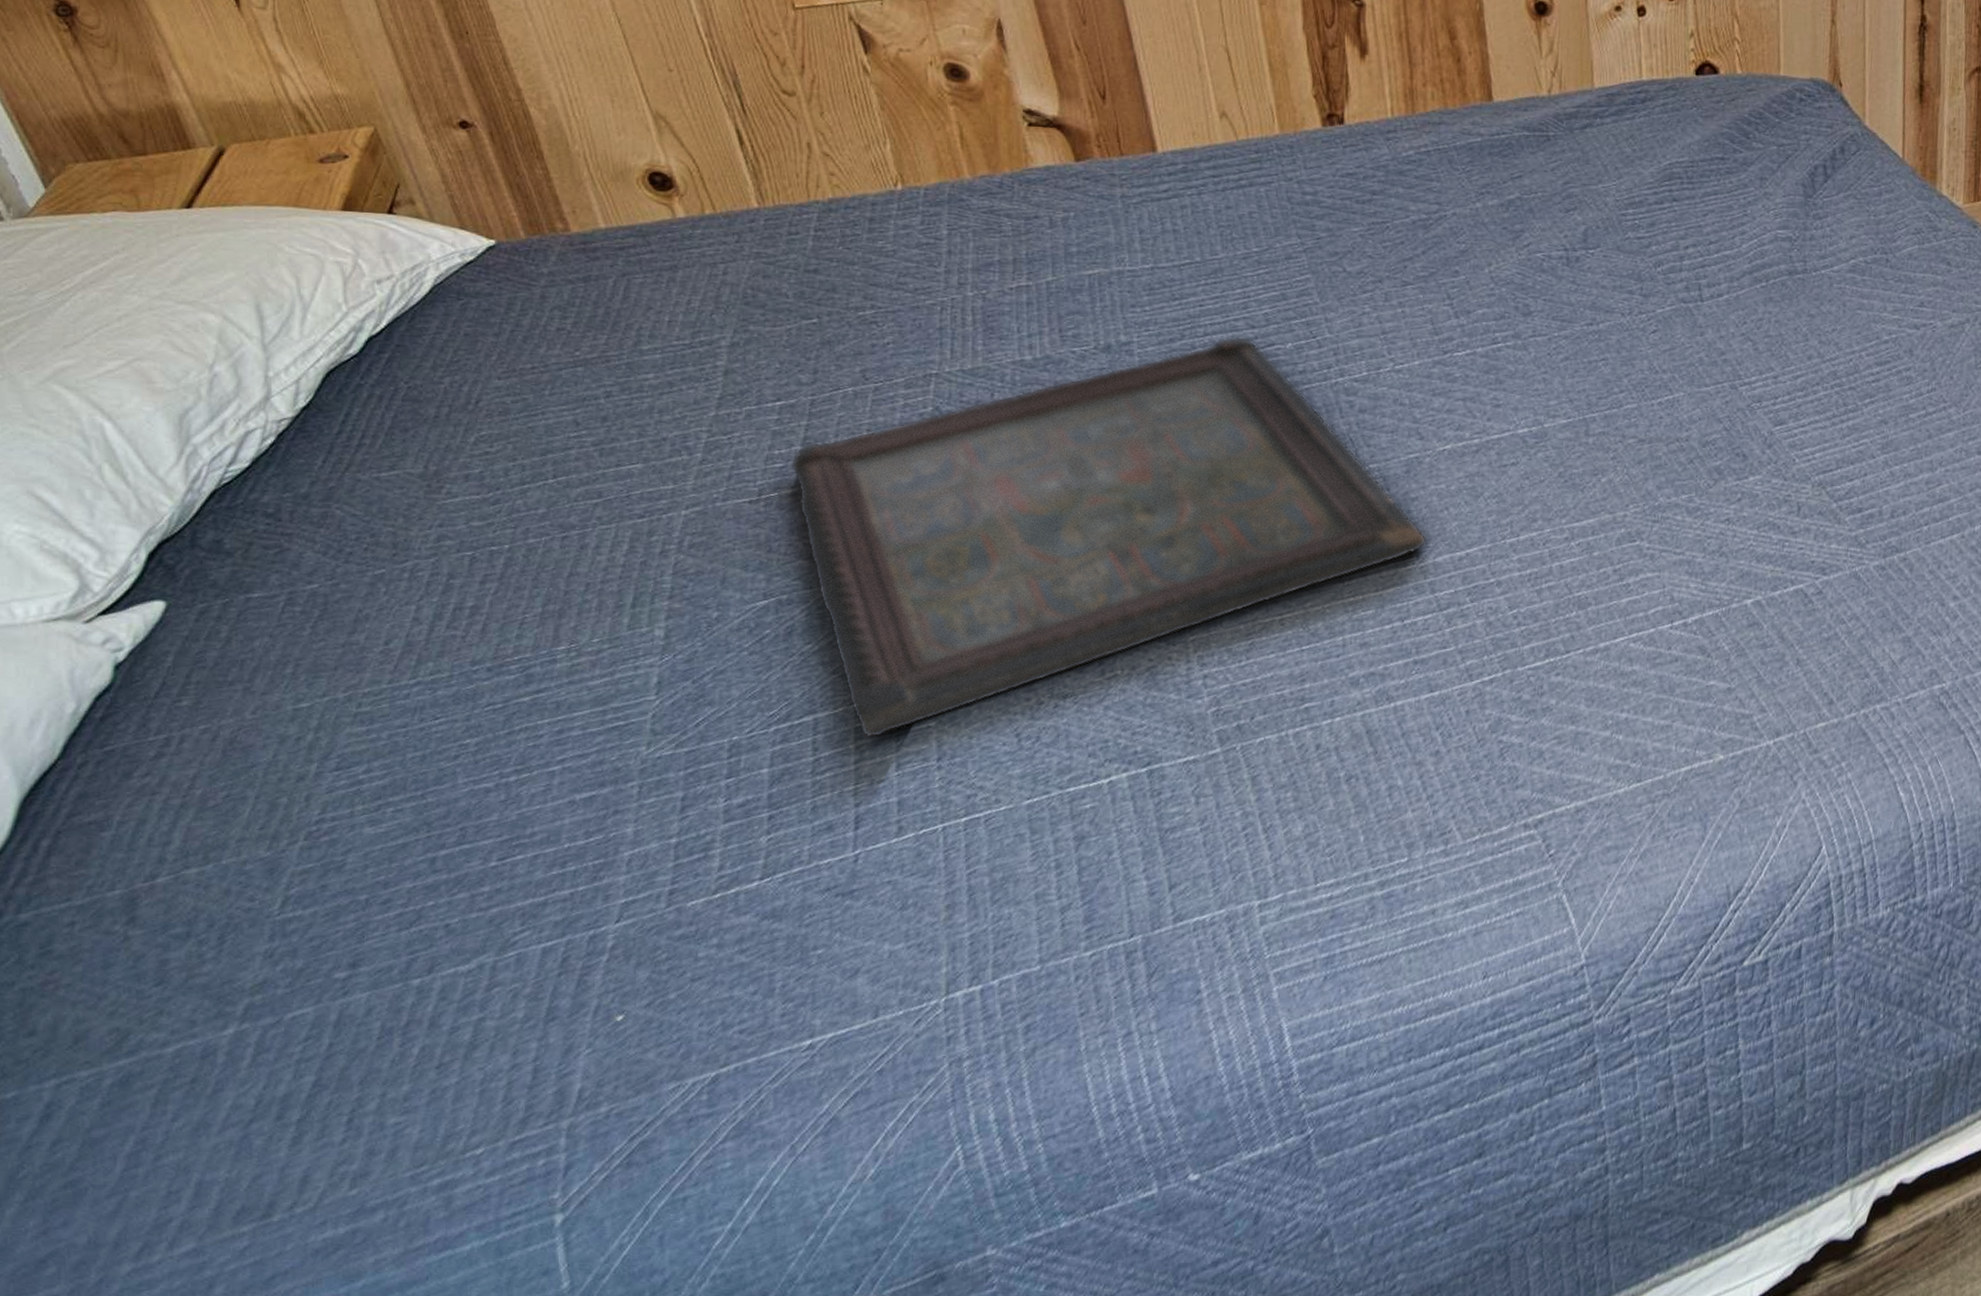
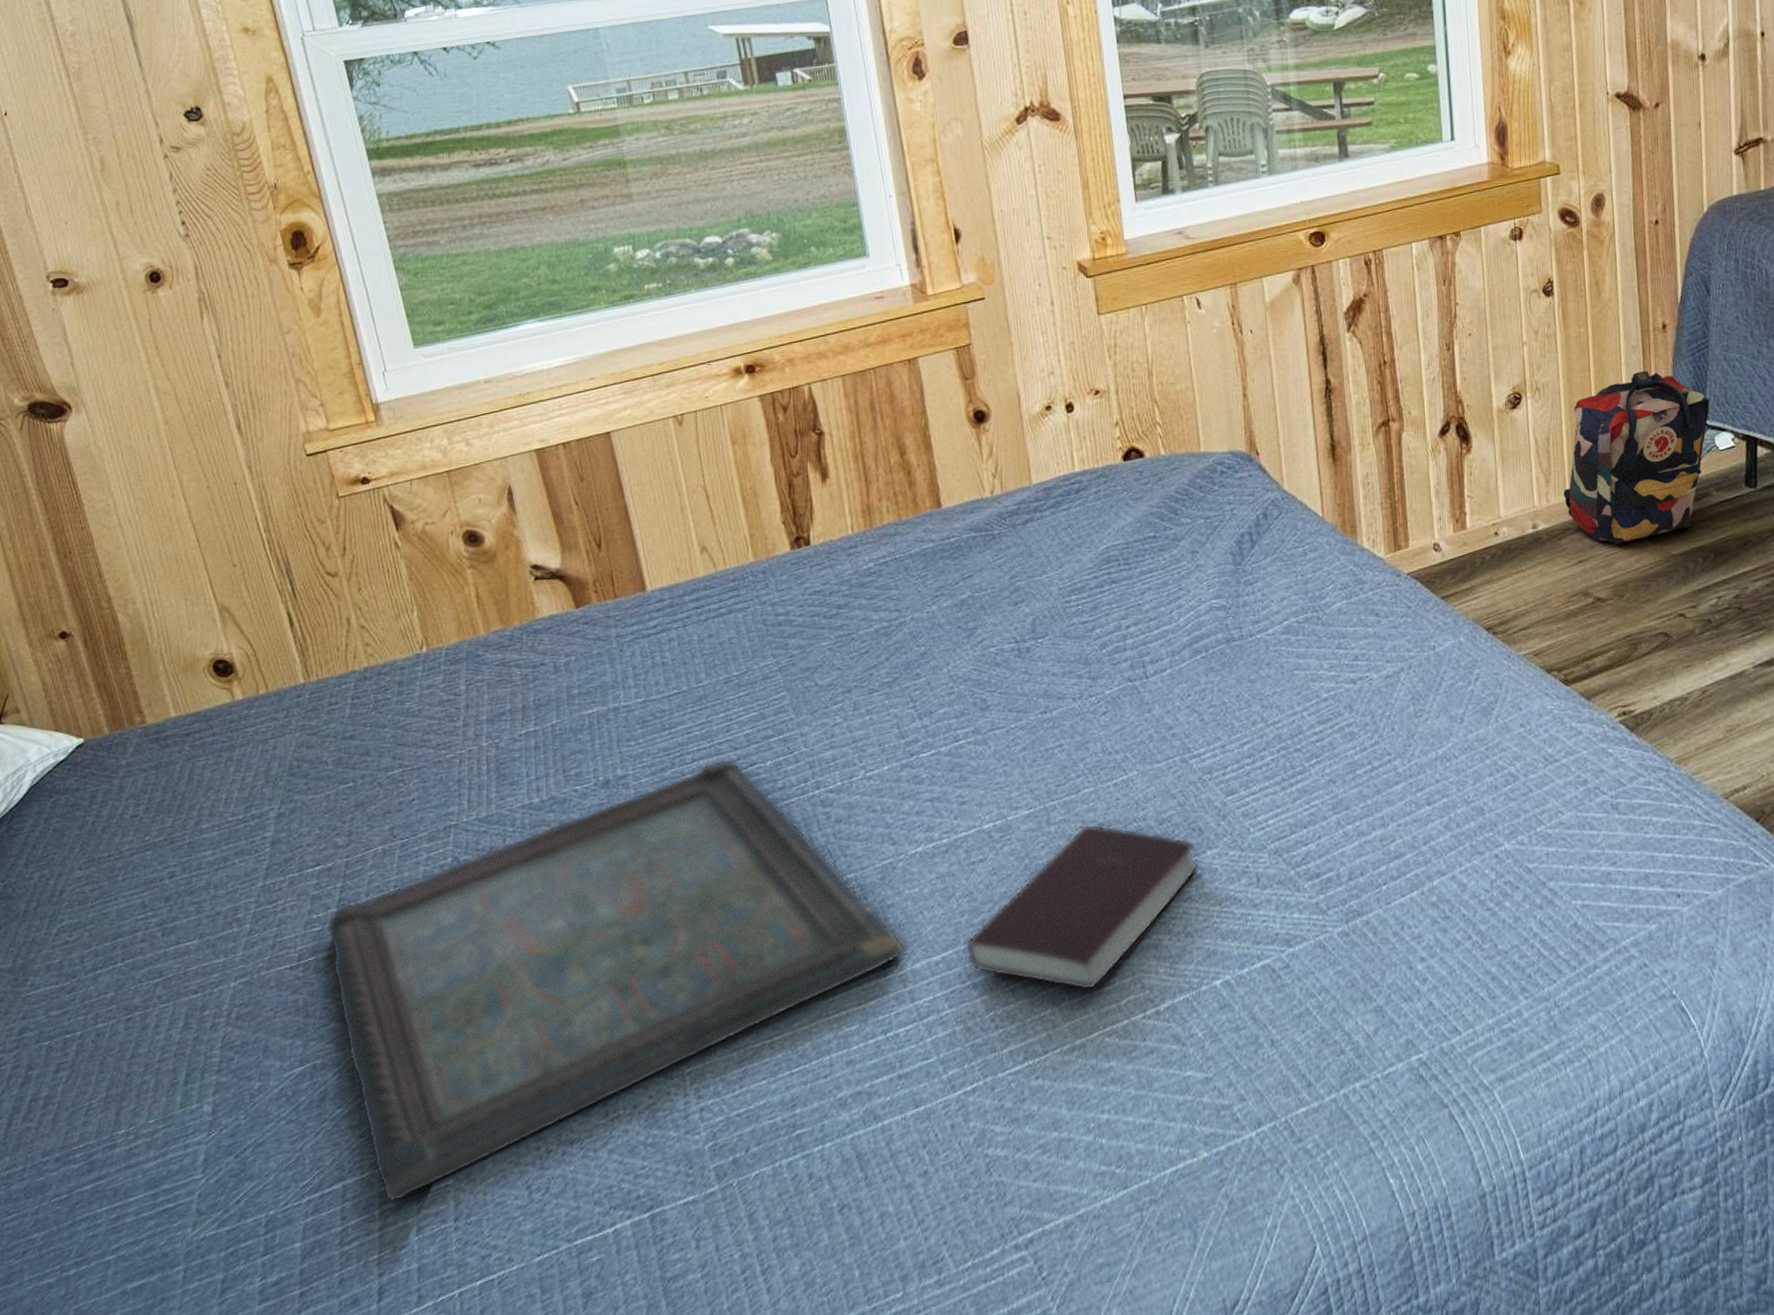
book: none [1491,439,1740,598] -> present [965,824,1200,991]

